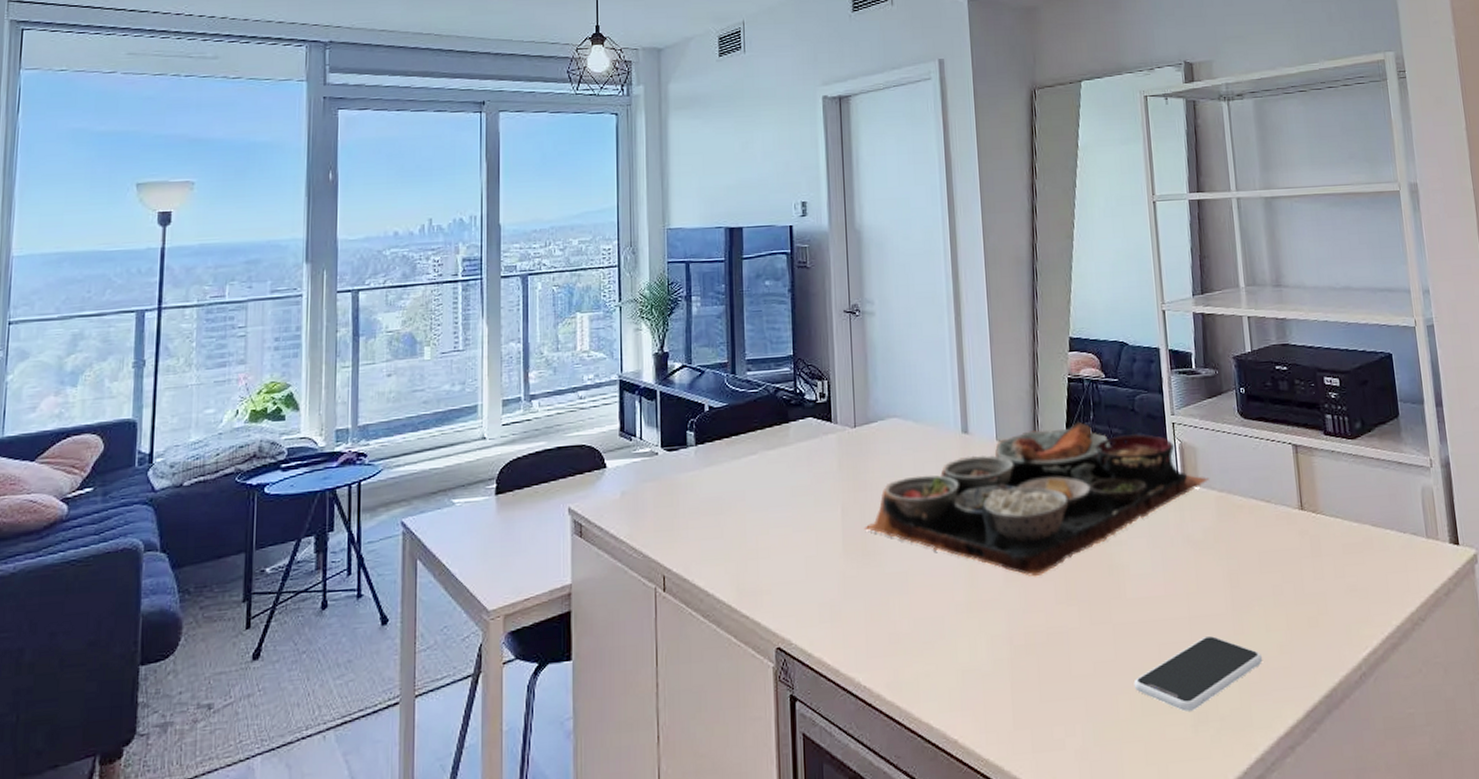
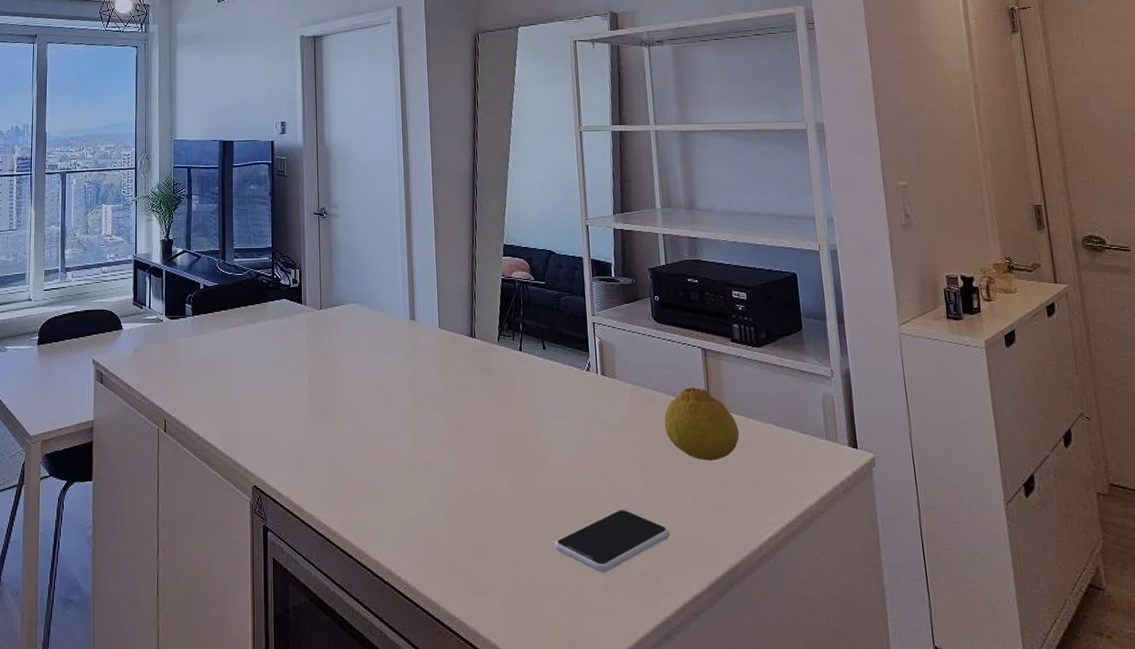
food tray: present [863,421,1210,577] -> none [326,316,625,446]
fruit: none [1253,489,1335,572] -> present [664,388,740,461]

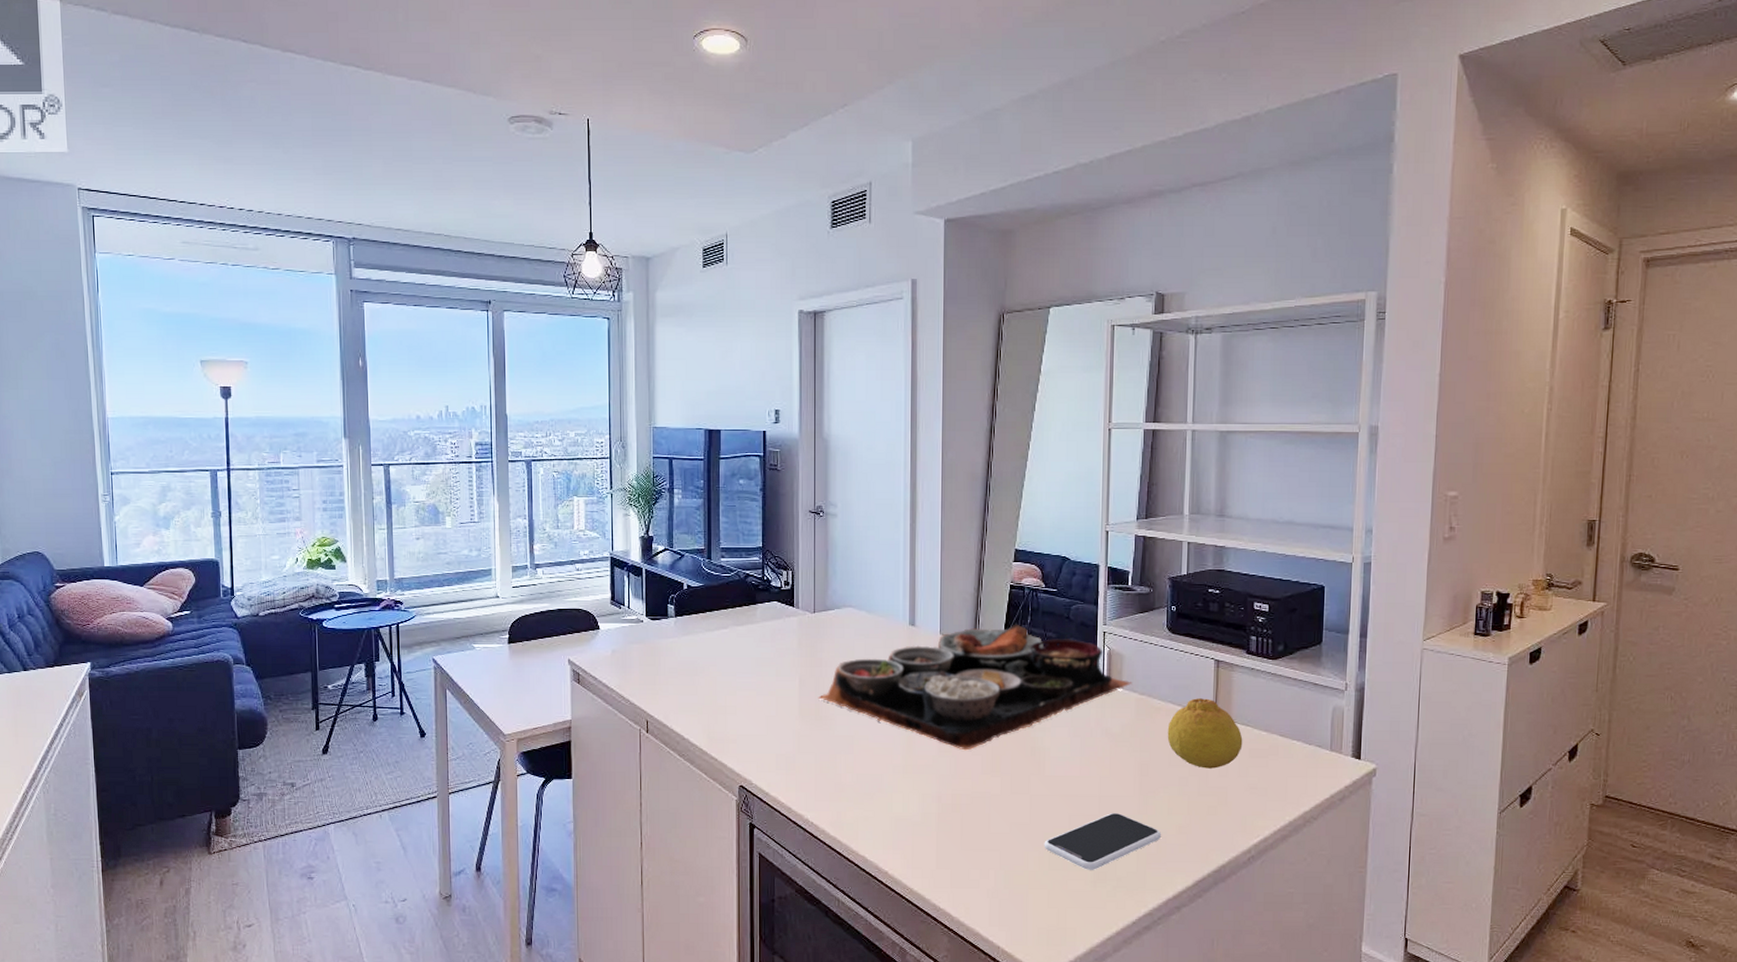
food tray: none [326,316,625,446] -> present [817,624,1132,751]

